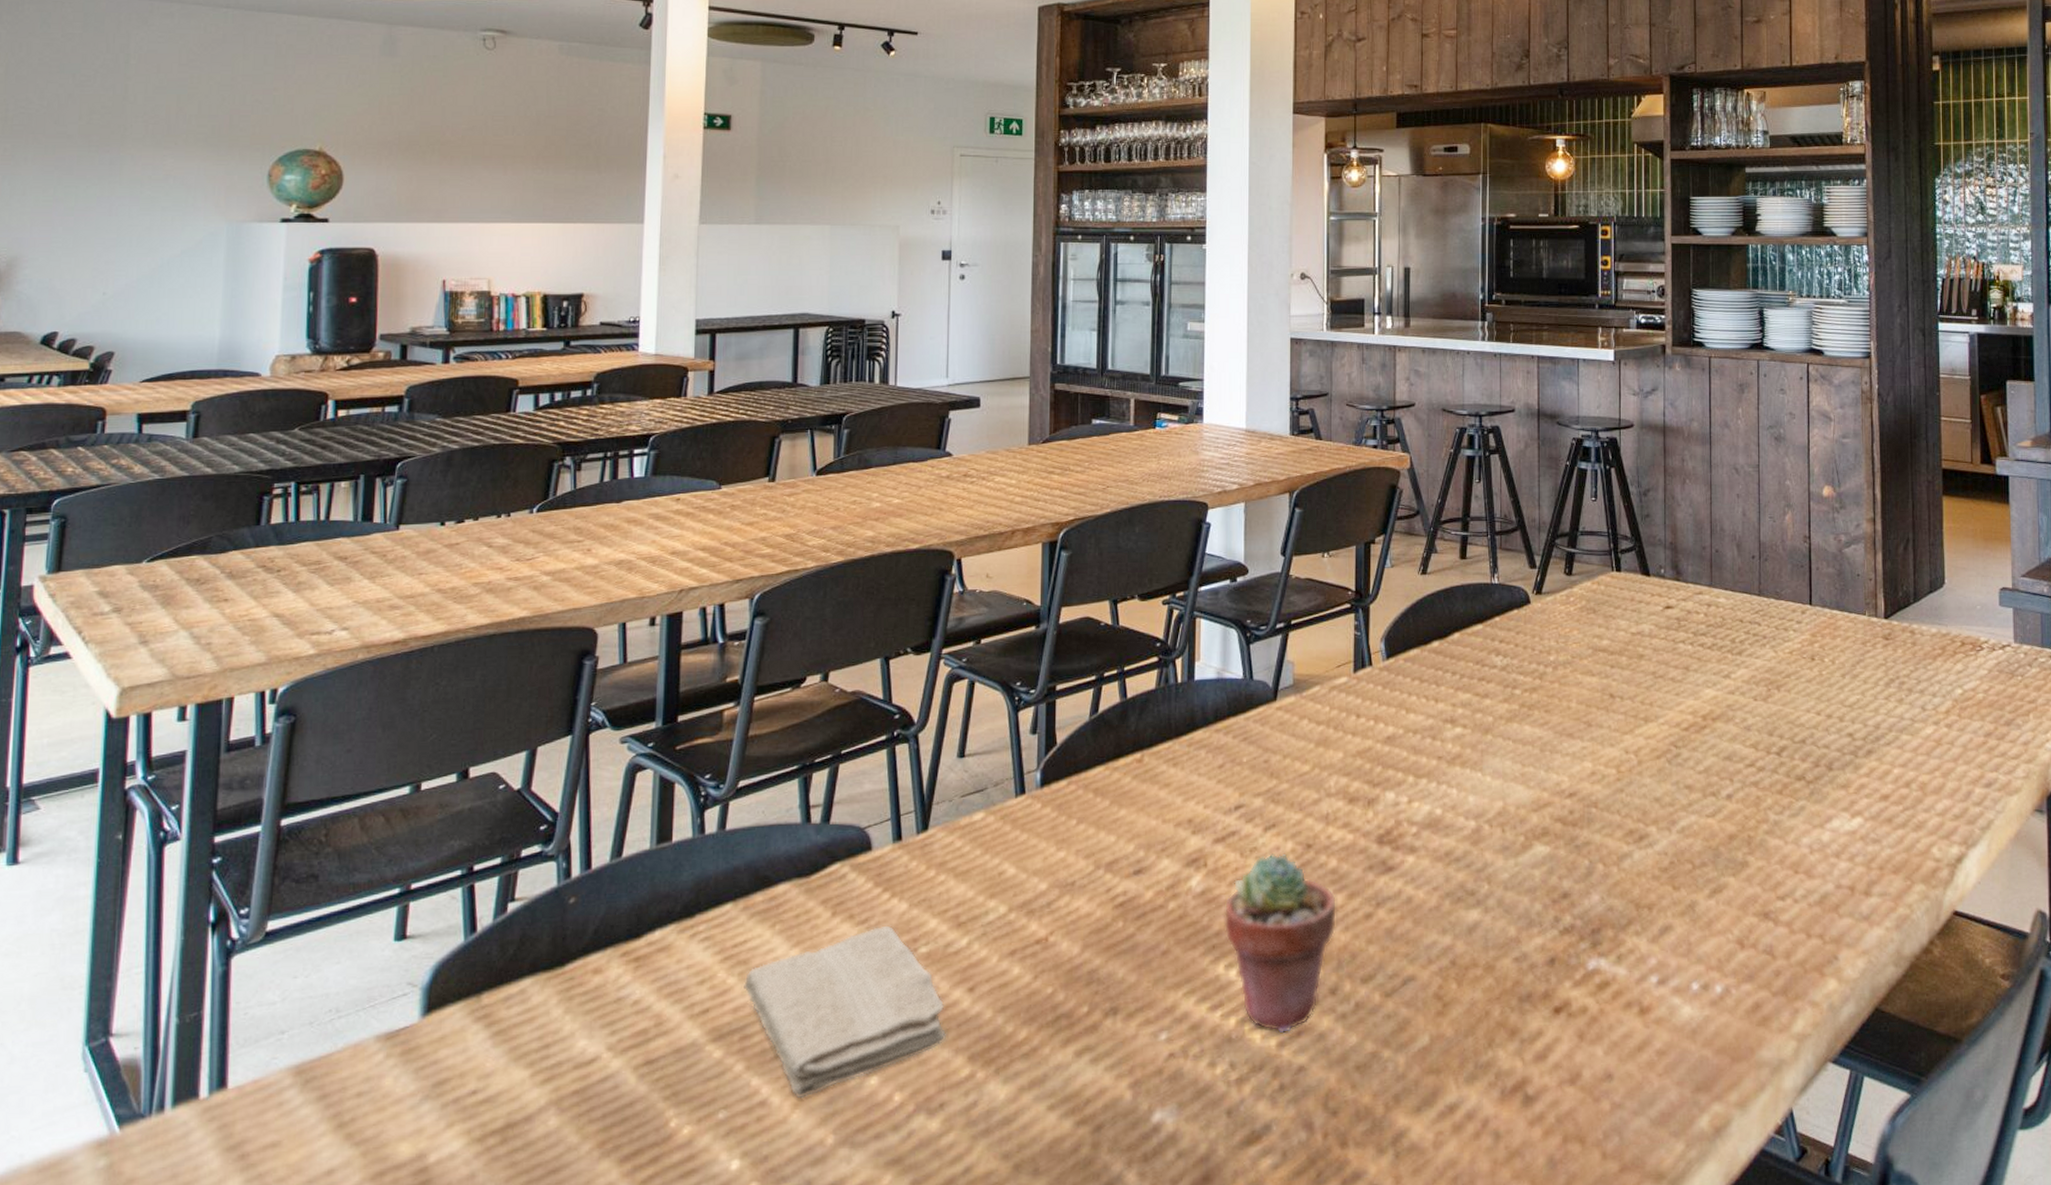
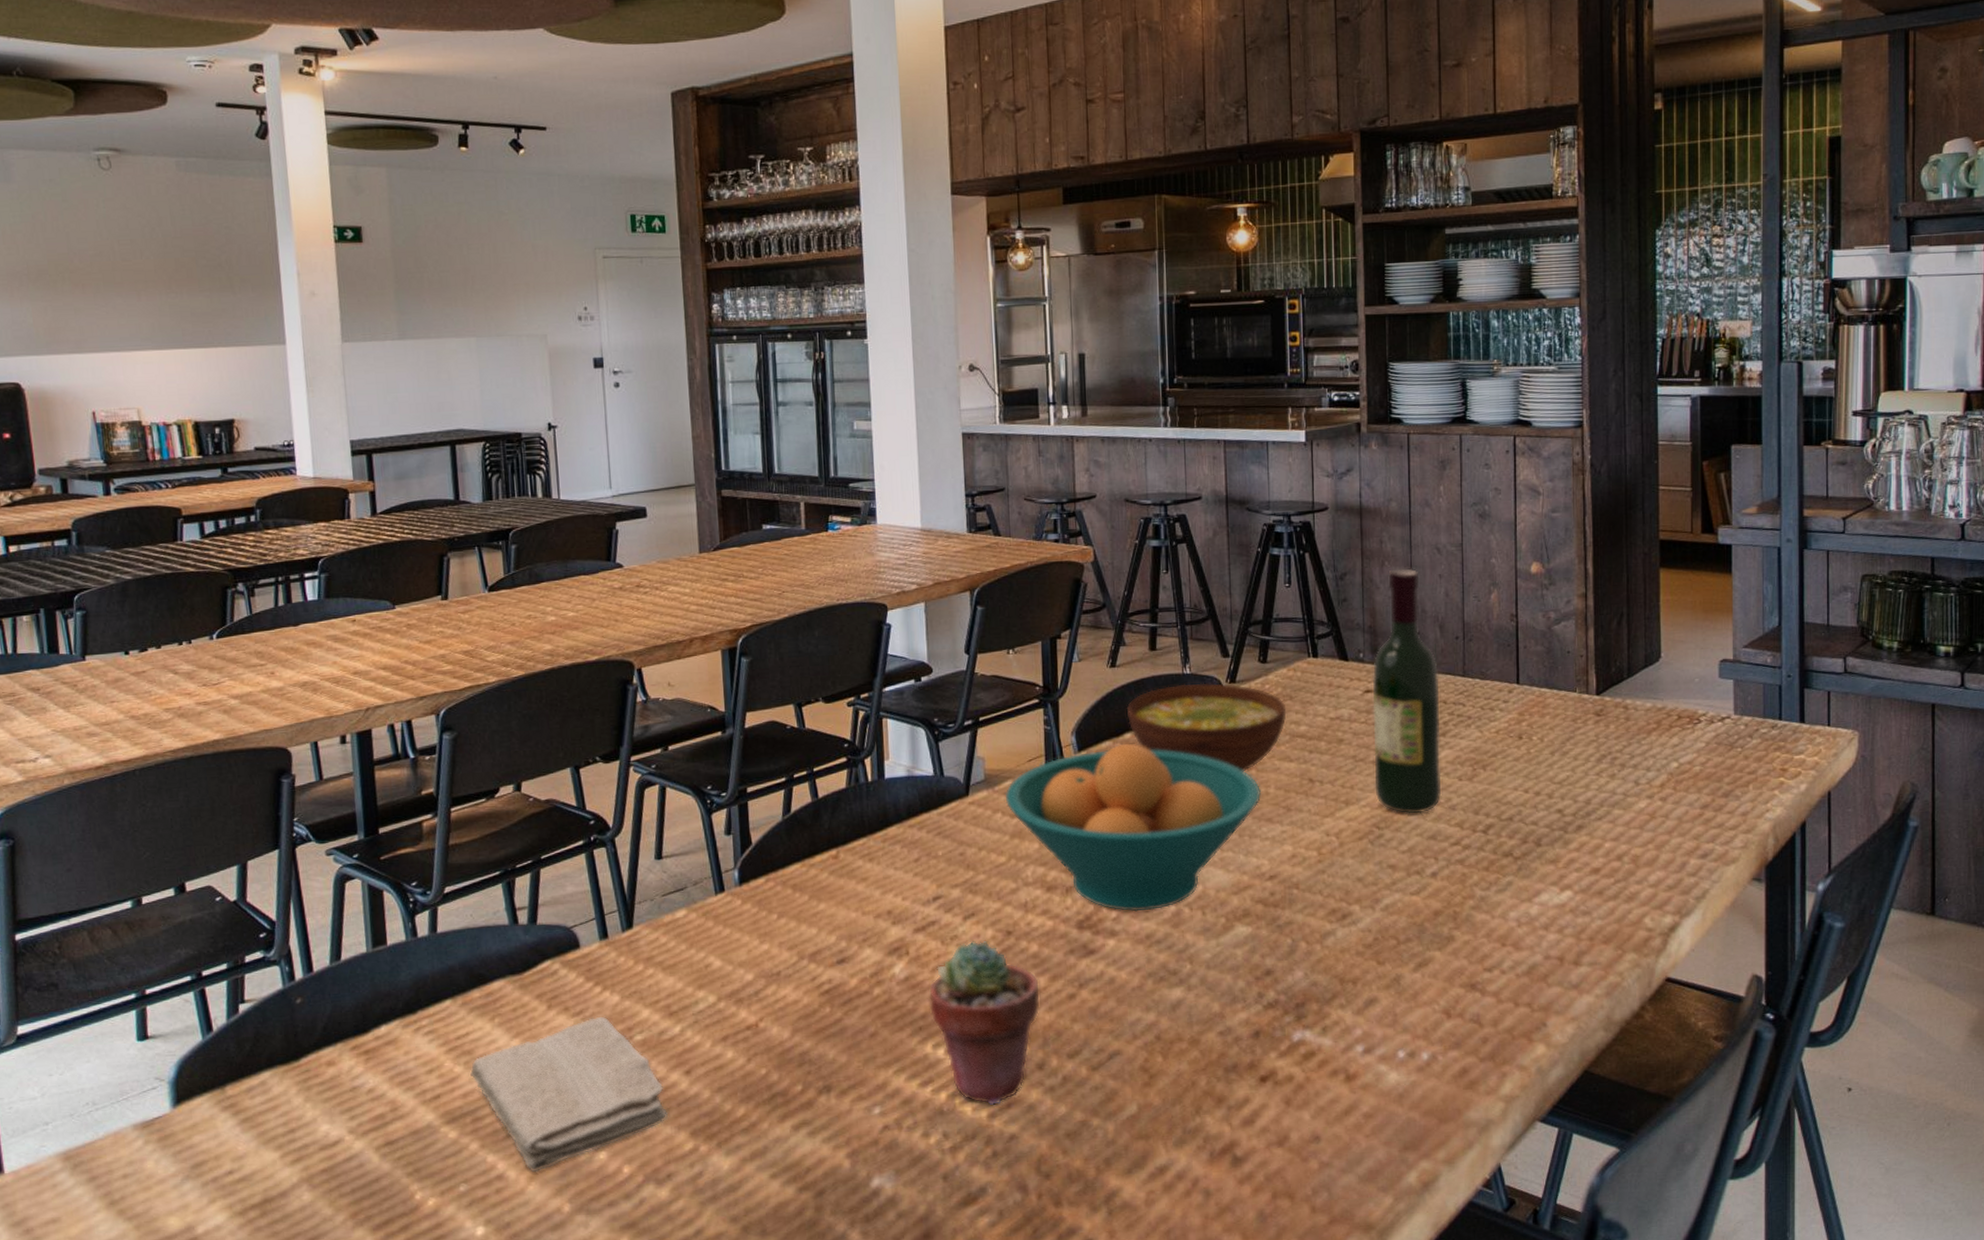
fruit bowl: none [1312,652,1564,827] -> present [1005,743,1262,912]
bowl: none [1435,593,1590,685] -> present [1126,683,1287,772]
wine bottle: none [1672,487,1737,733] -> present [1372,568,1441,814]

